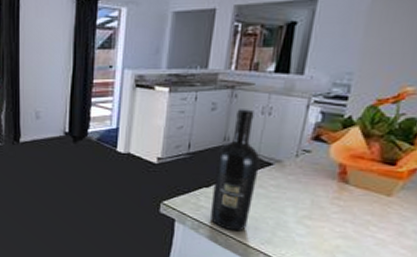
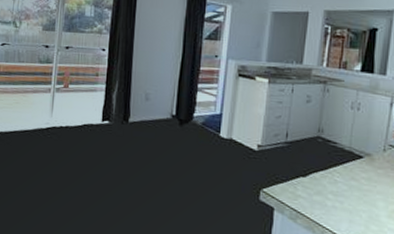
wine bottle: present [211,109,260,231] -> none [308,103,352,224]

